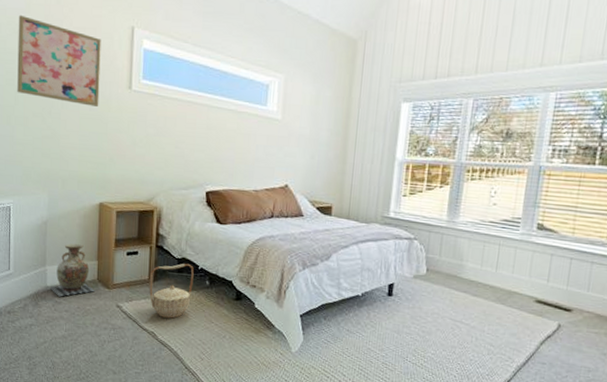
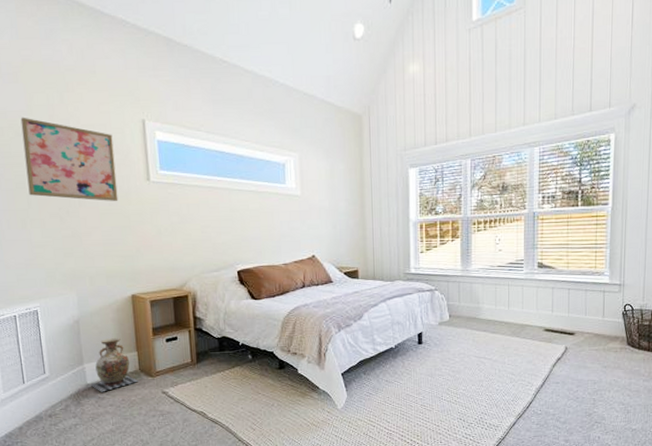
basket: present [149,263,194,319] -> none [192,341,236,396]

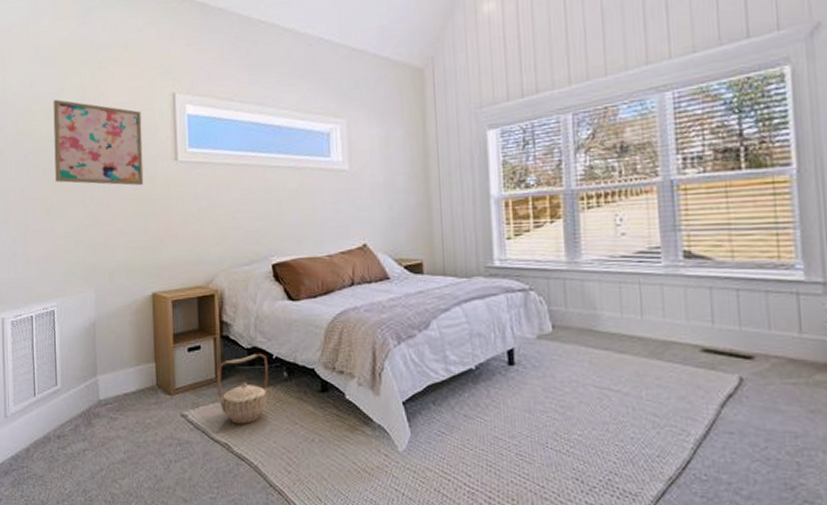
vase: present [91,337,138,392] -> none [104,344,154,411]
basket: none [192,341,236,396] -> present [217,353,269,424]

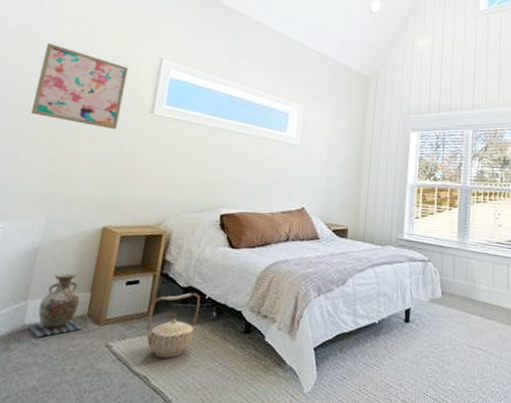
vase: none [104,344,154,411] -> present [28,272,83,337]

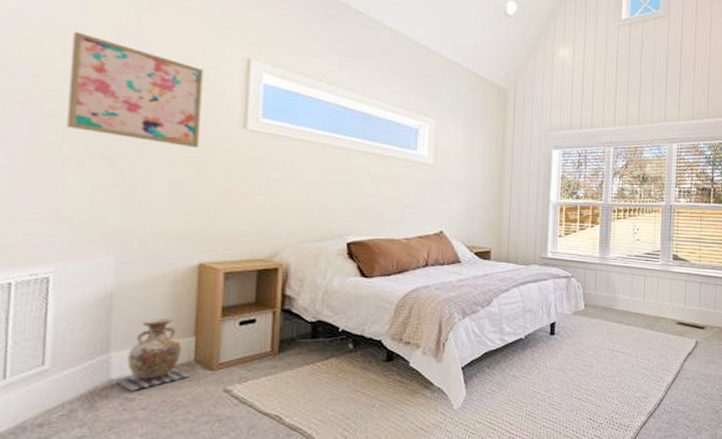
basket: present [146,292,201,359] -> none [272,326,333,395]

